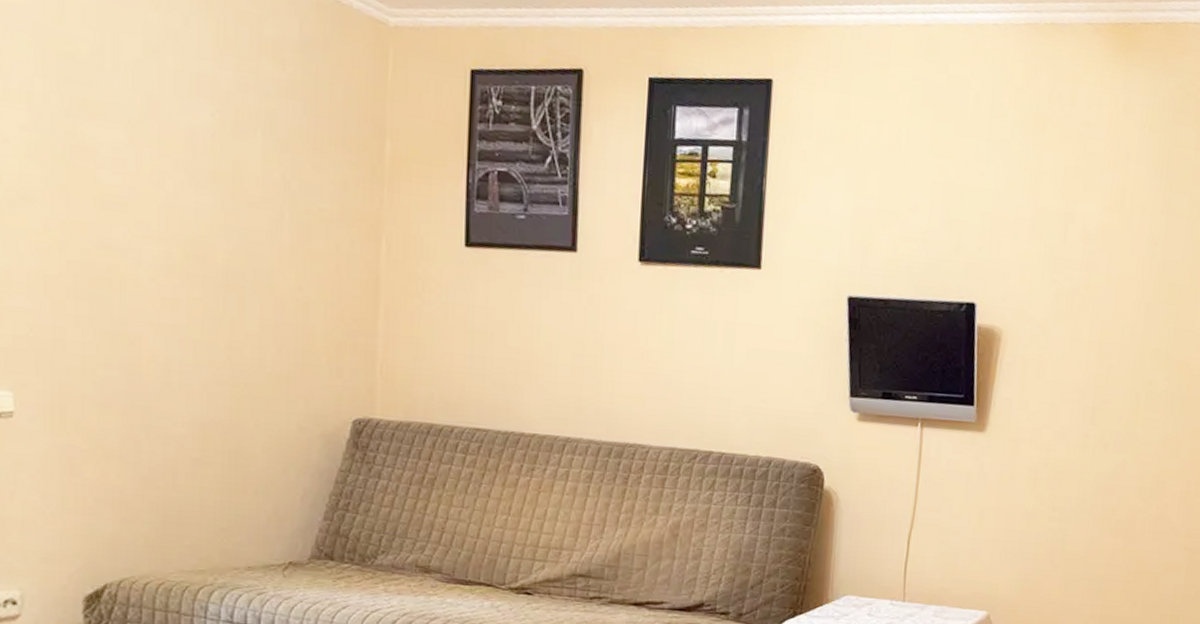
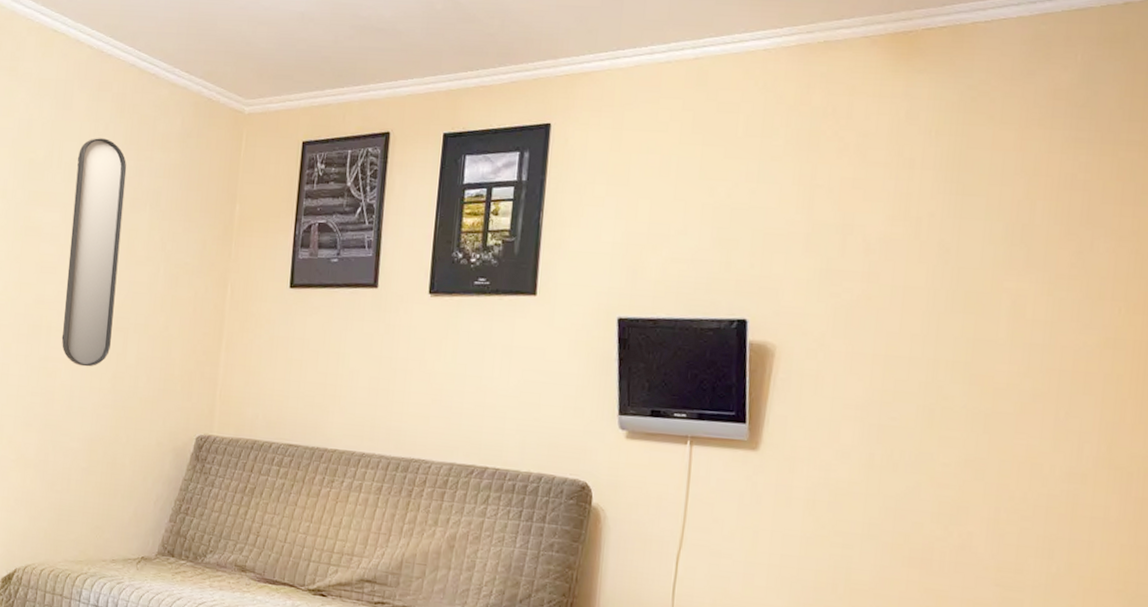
home mirror: none [144,34,223,334] -> present [61,138,127,367]

